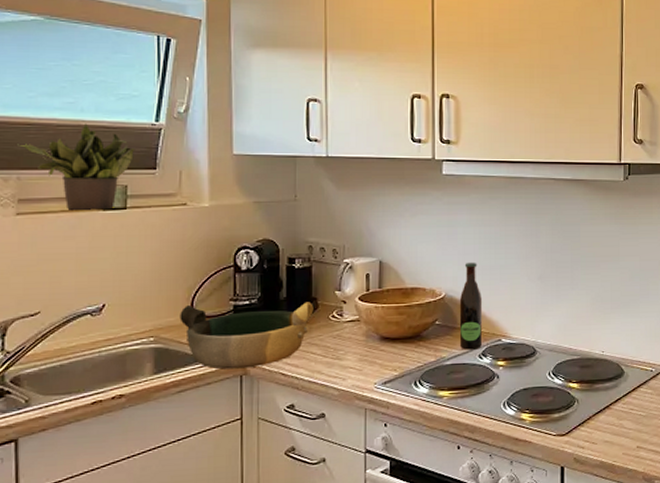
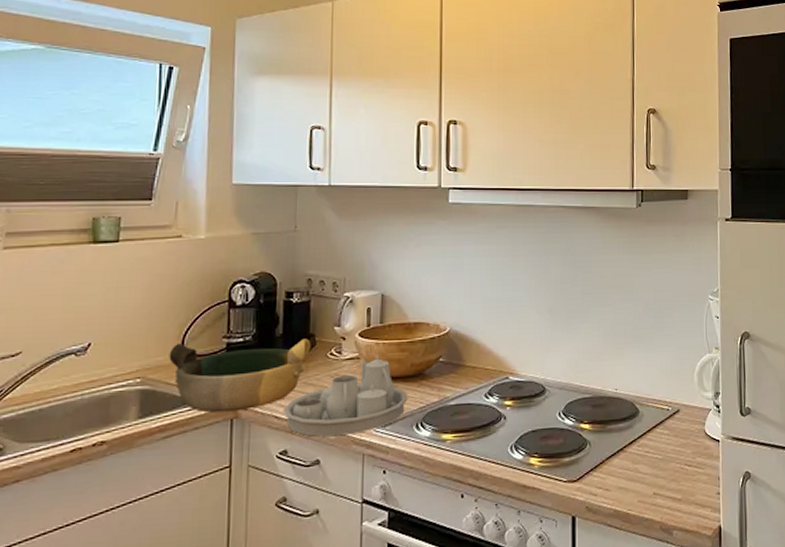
potted plant: present [17,123,136,210] -> none [9,153,132,243]
tea set: none [289,317,407,393] -> present [282,354,408,437]
bottle: present [459,262,483,350] -> none [464,294,489,389]

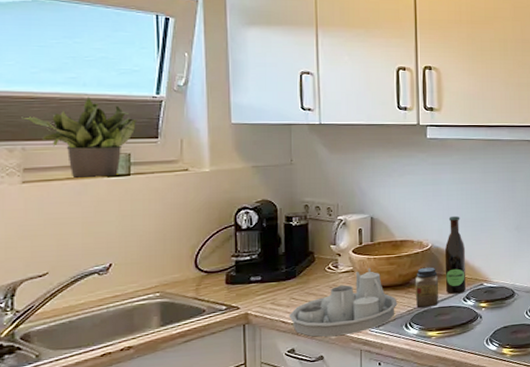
potted plant: none [9,153,132,243] -> present [21,97,138,178]
cooking pot: present [169,338,311,413] -> none [184,256,311,320]
jar: none [428,355,457,404] -> present [415,267,439,308]
bottle: none [464,294,489,389] -> present [444,215,467,294]

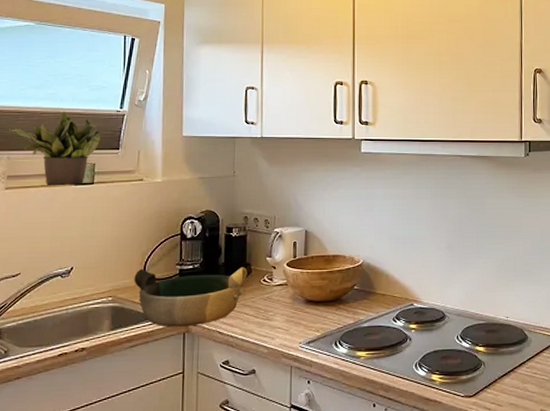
cooking pot: none [184,256,311,320] -> present [134,267,248,327]
tea set: present [288,267,398,337] -> none [225,281,328,351]
jar: present [415,267,439,308] -> none [345,284,369,325]
bottle: present [444,215,467,294] -> none [375,231,397,313]

